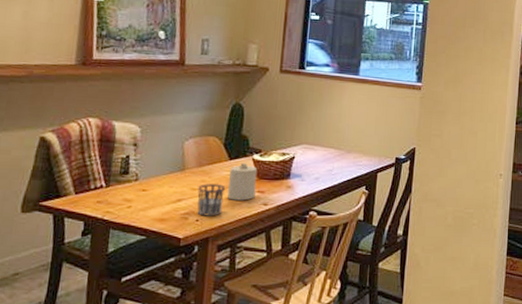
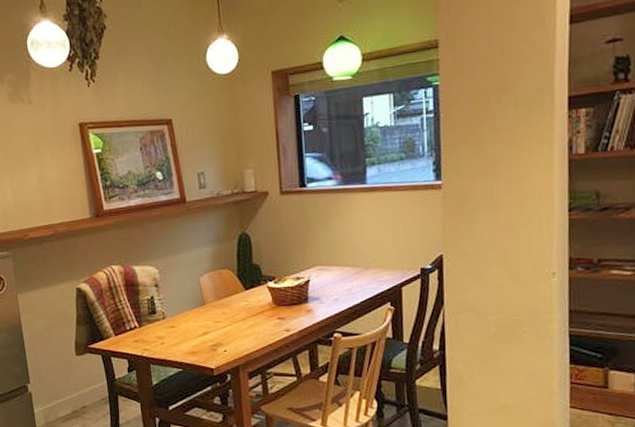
cup: present [197,184,225,217] -> none [220,315,247,347]
candle: present [227,162,258,201] -> none [248,291,276,329]

